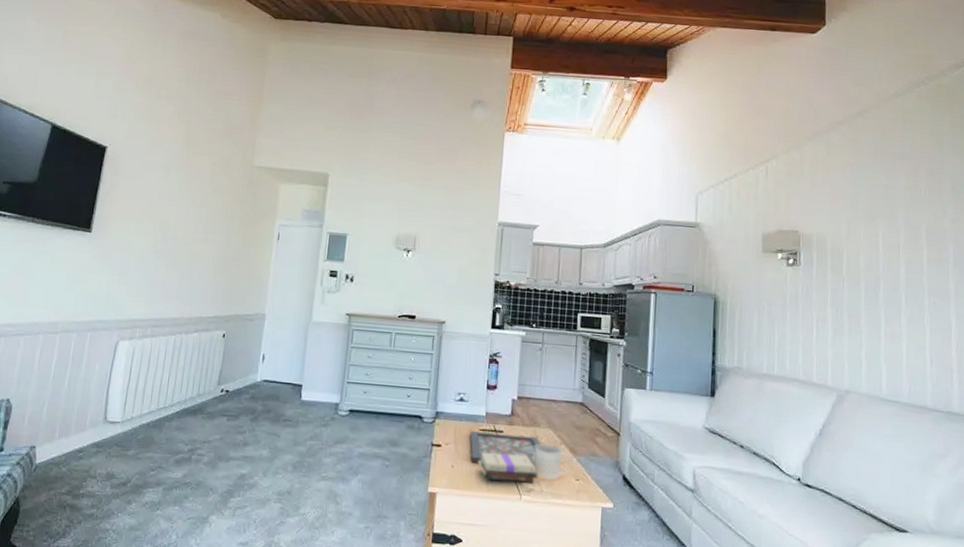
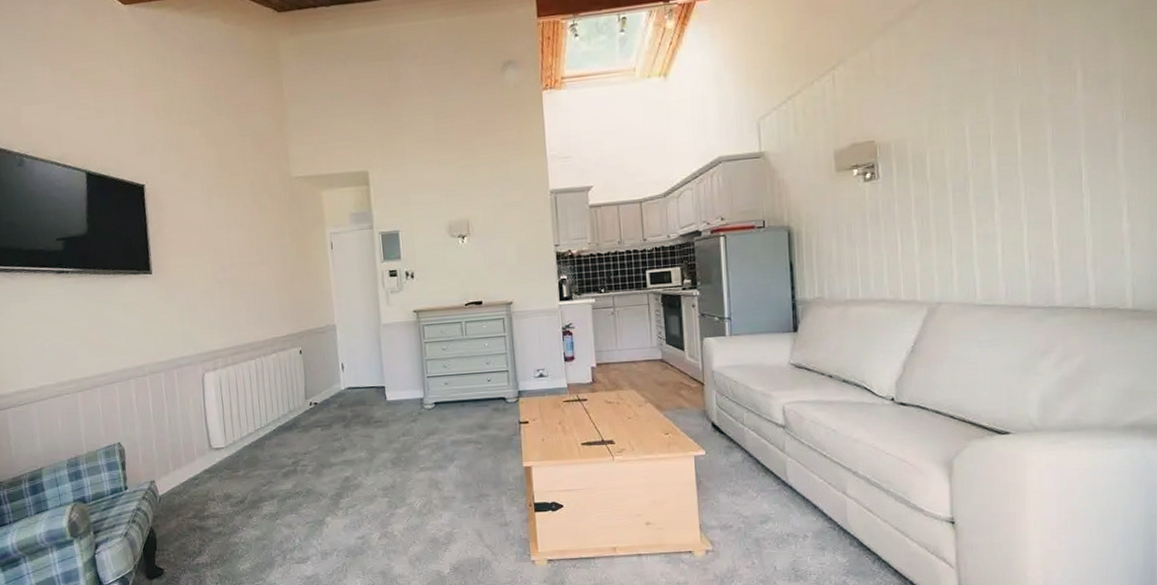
decorative tray: present [469,431,542,465] -> none [554,399,627,433]
books: present [478,452,538,483] -> none [567,418,628,448]
mug: present [533,444,570,482] -> none [620,404,658,440]

